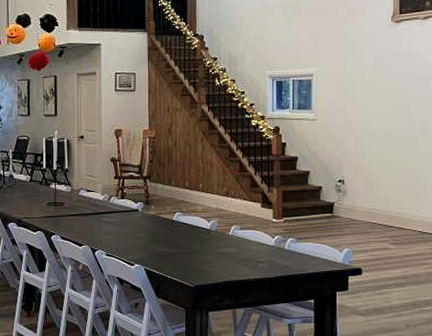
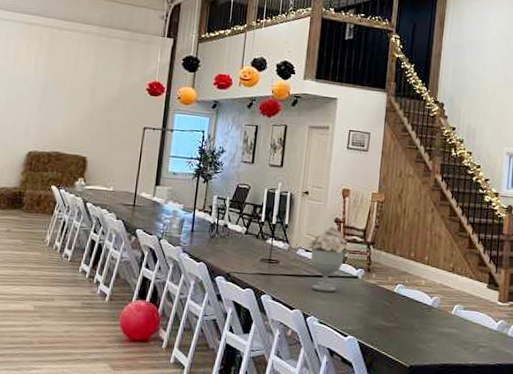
bouquet: none [88,163,127,227] -> present [307,223,349,293]

